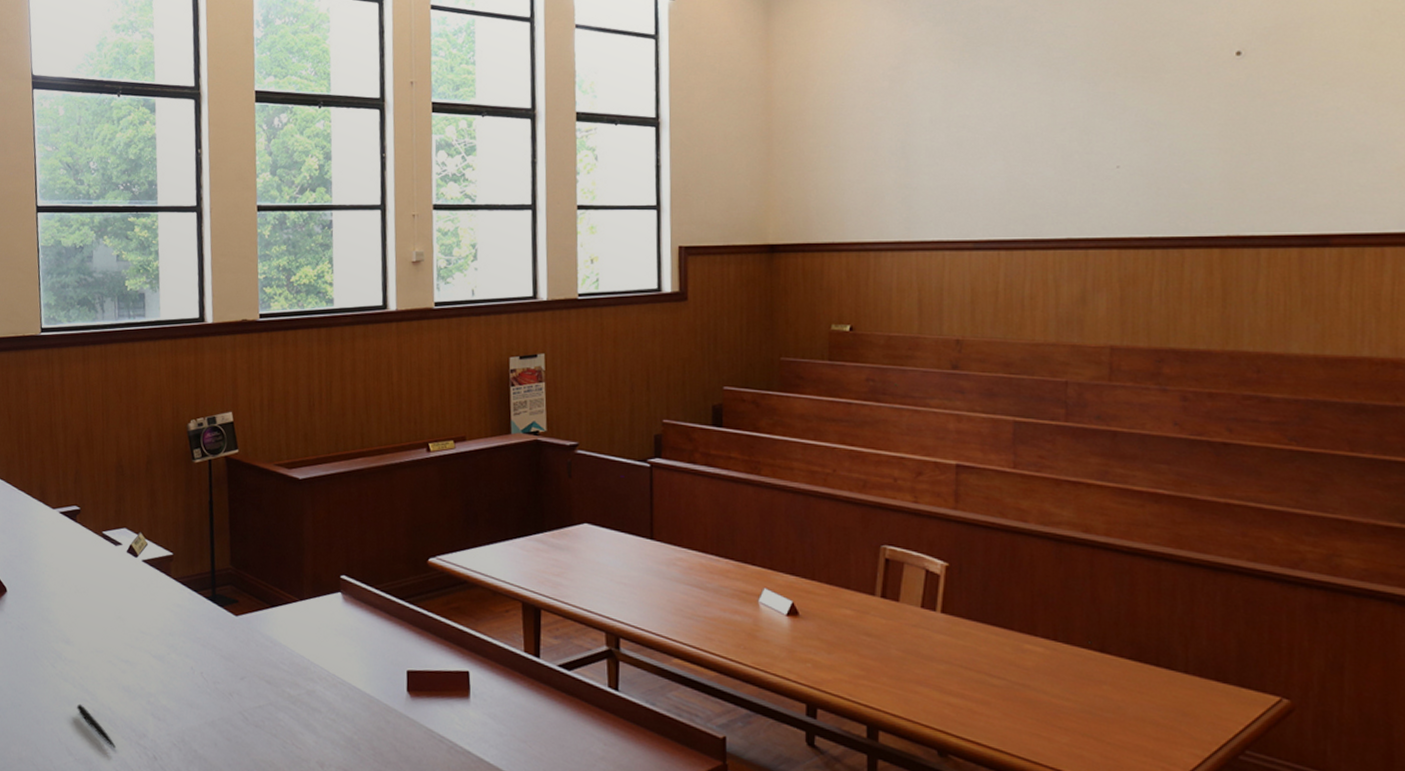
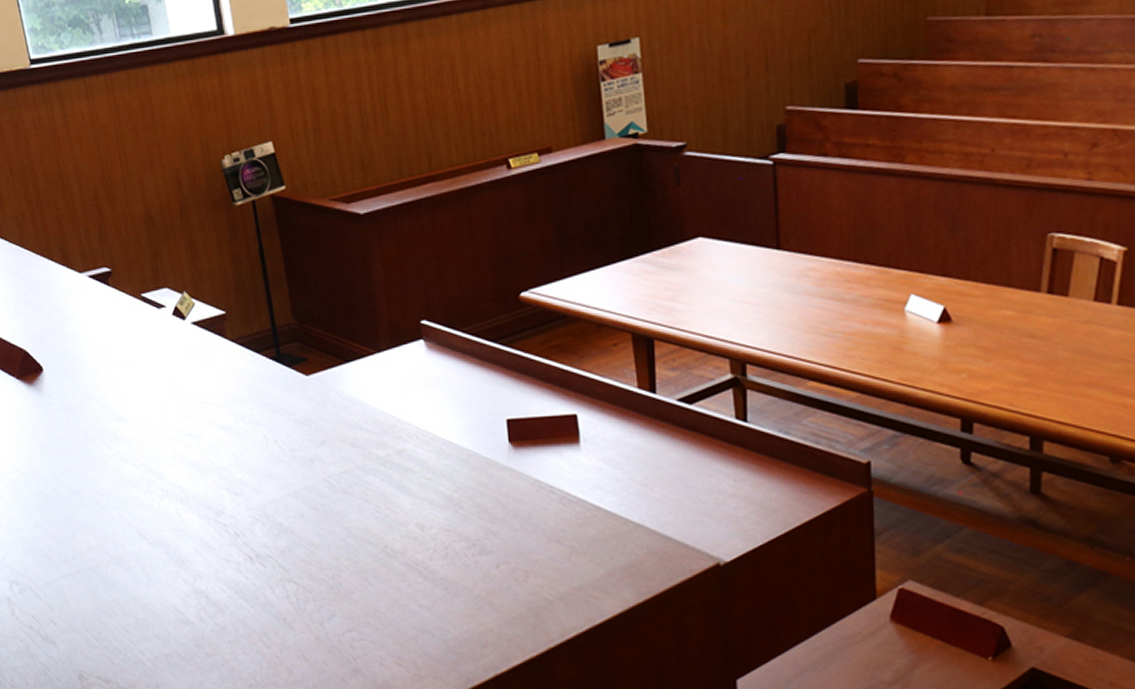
pen: present [77,703,117,748] -> none [143,484,193,528]

